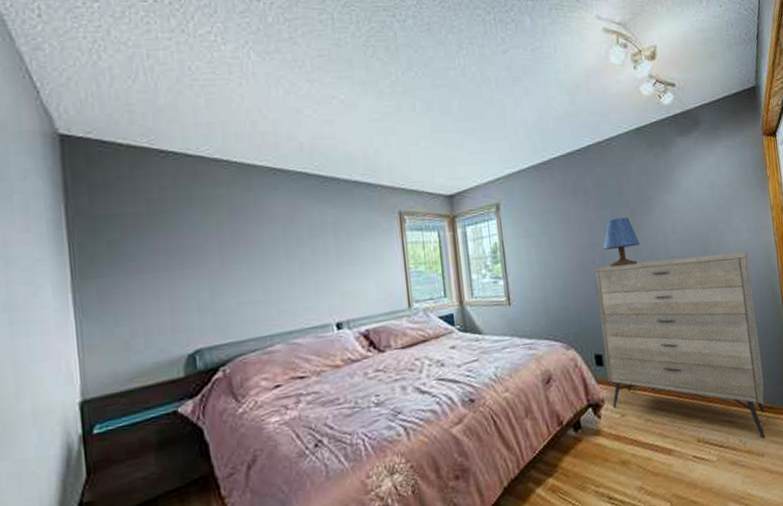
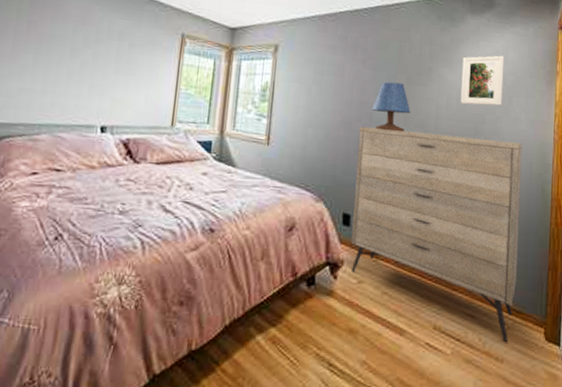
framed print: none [679,171,723,226] -> present [460,55,505,106]

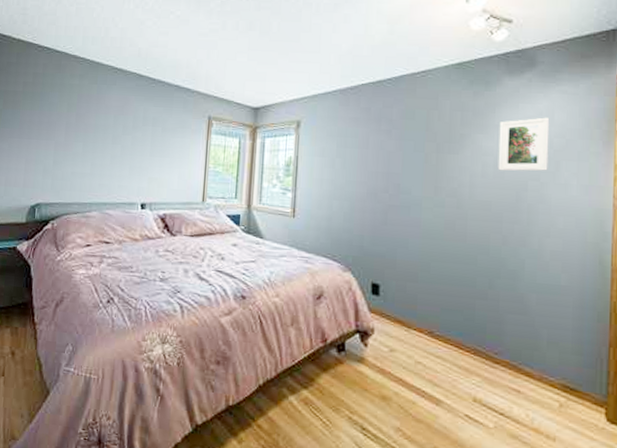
dresser: present [351,127,523,343] -> none [381,197,574,421]
table lamp: present [372,82,411,133] -> none [399,151,442,202]

